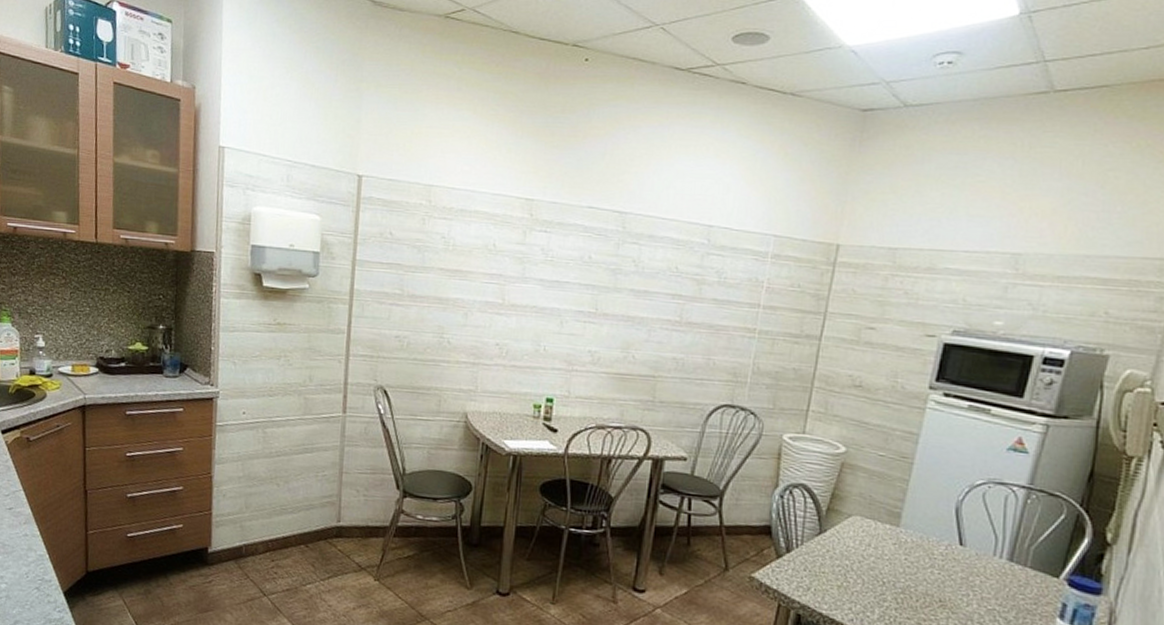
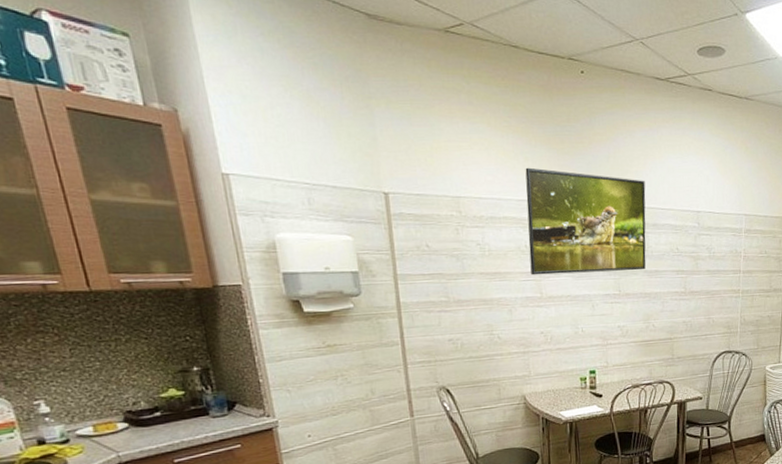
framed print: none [495,159,645,288] -> present [525,167,646,276]

